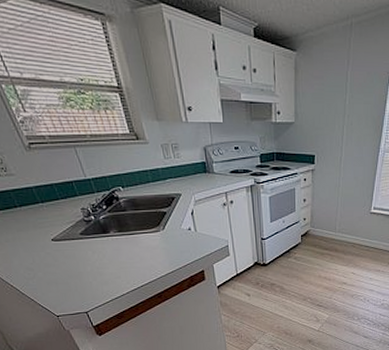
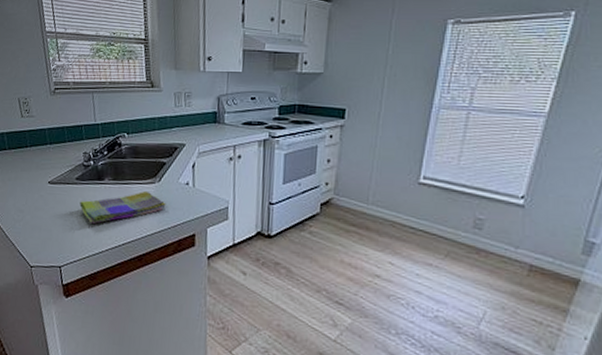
dish towel: none [90,238,174,272] -> present [79,190,166,224]

